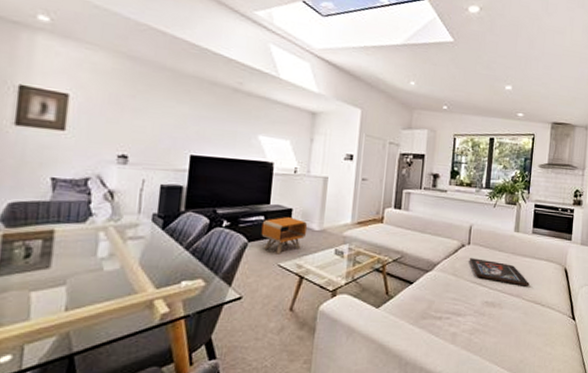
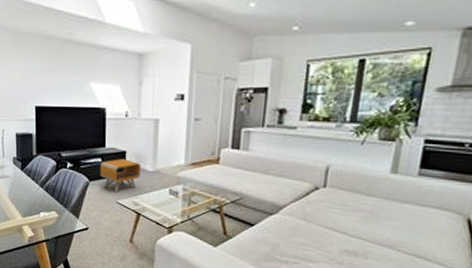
religious icon: present [469,258,530,286] -> none [324,202,410,237]

